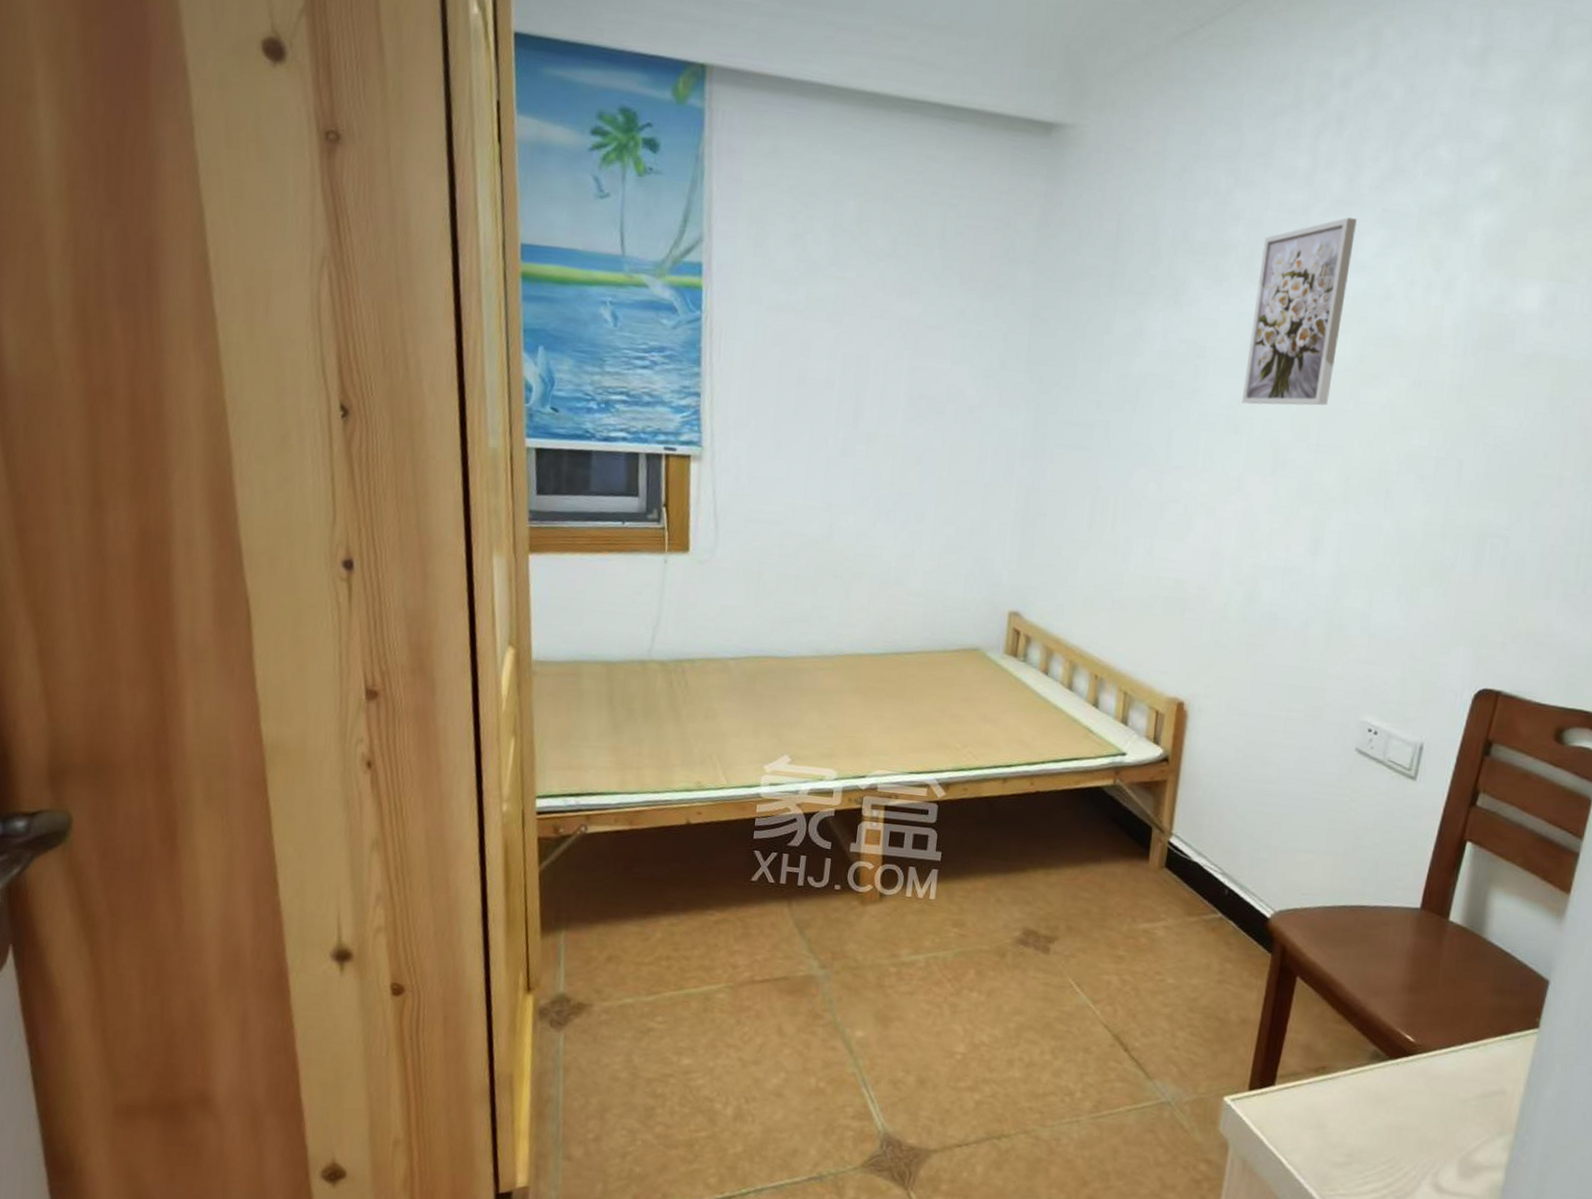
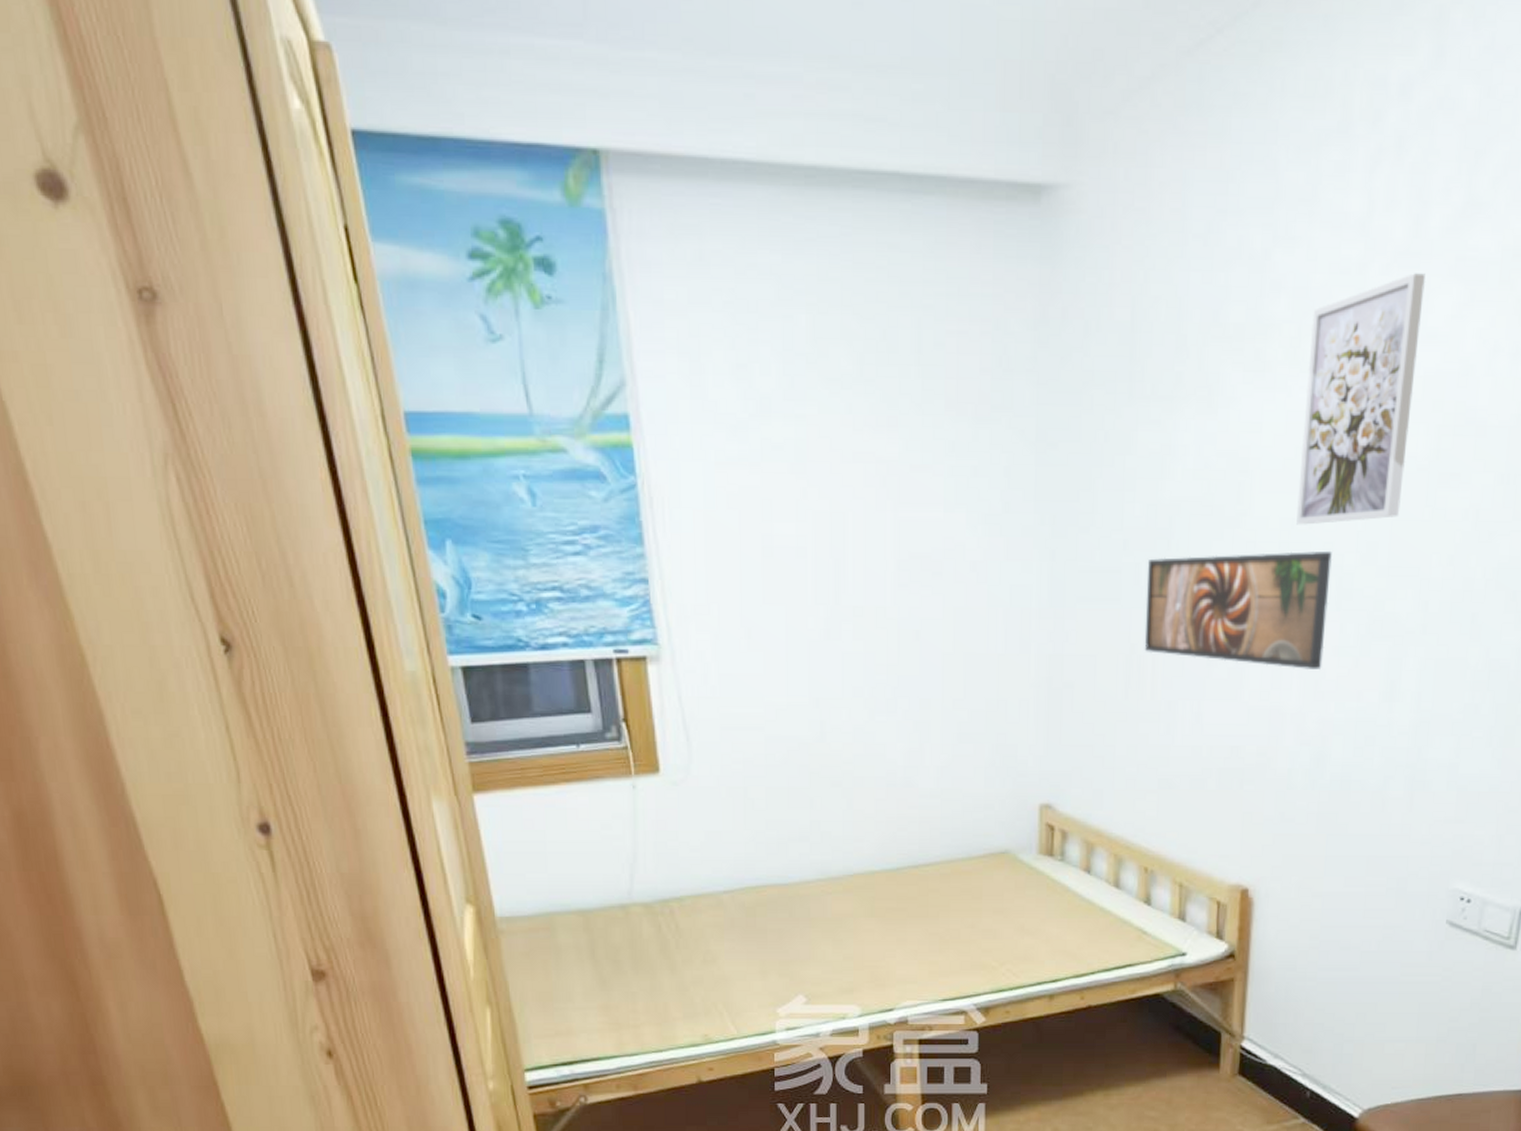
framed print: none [1108,418,1271,523] -> present [1144,550,1333,669]

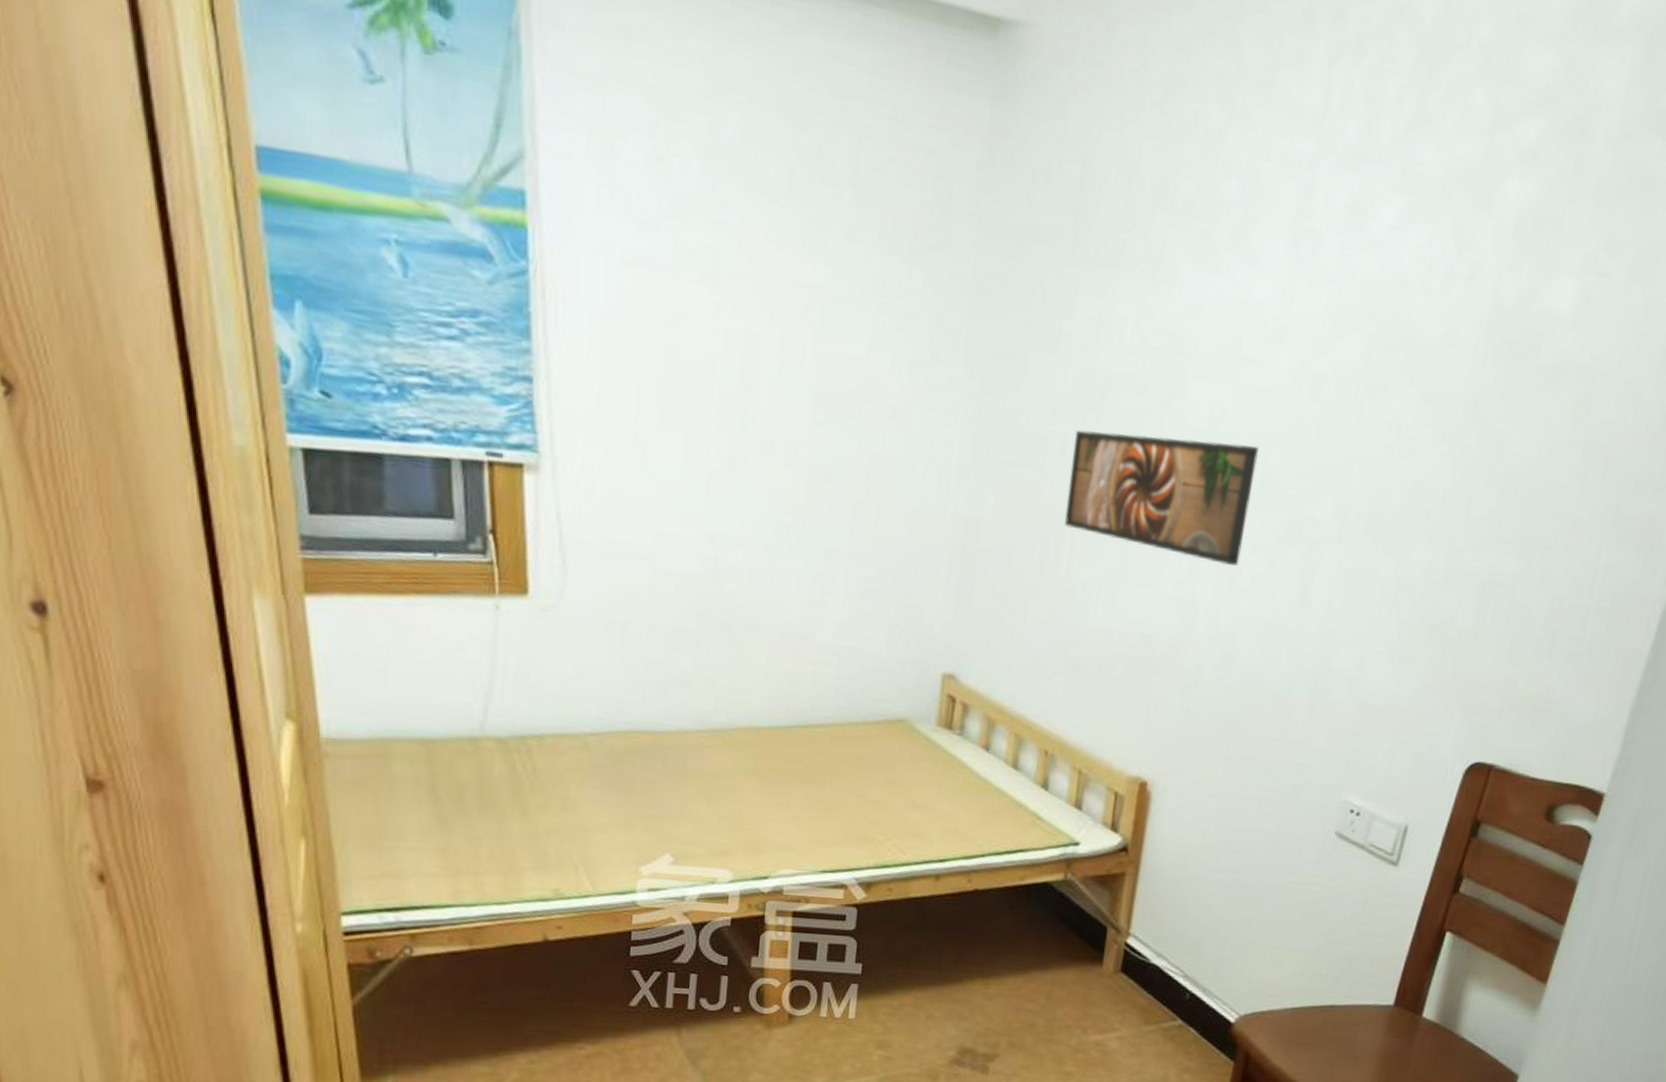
wall art: present [1296,273,1426,525] -> none [1226,177,1372,422]

